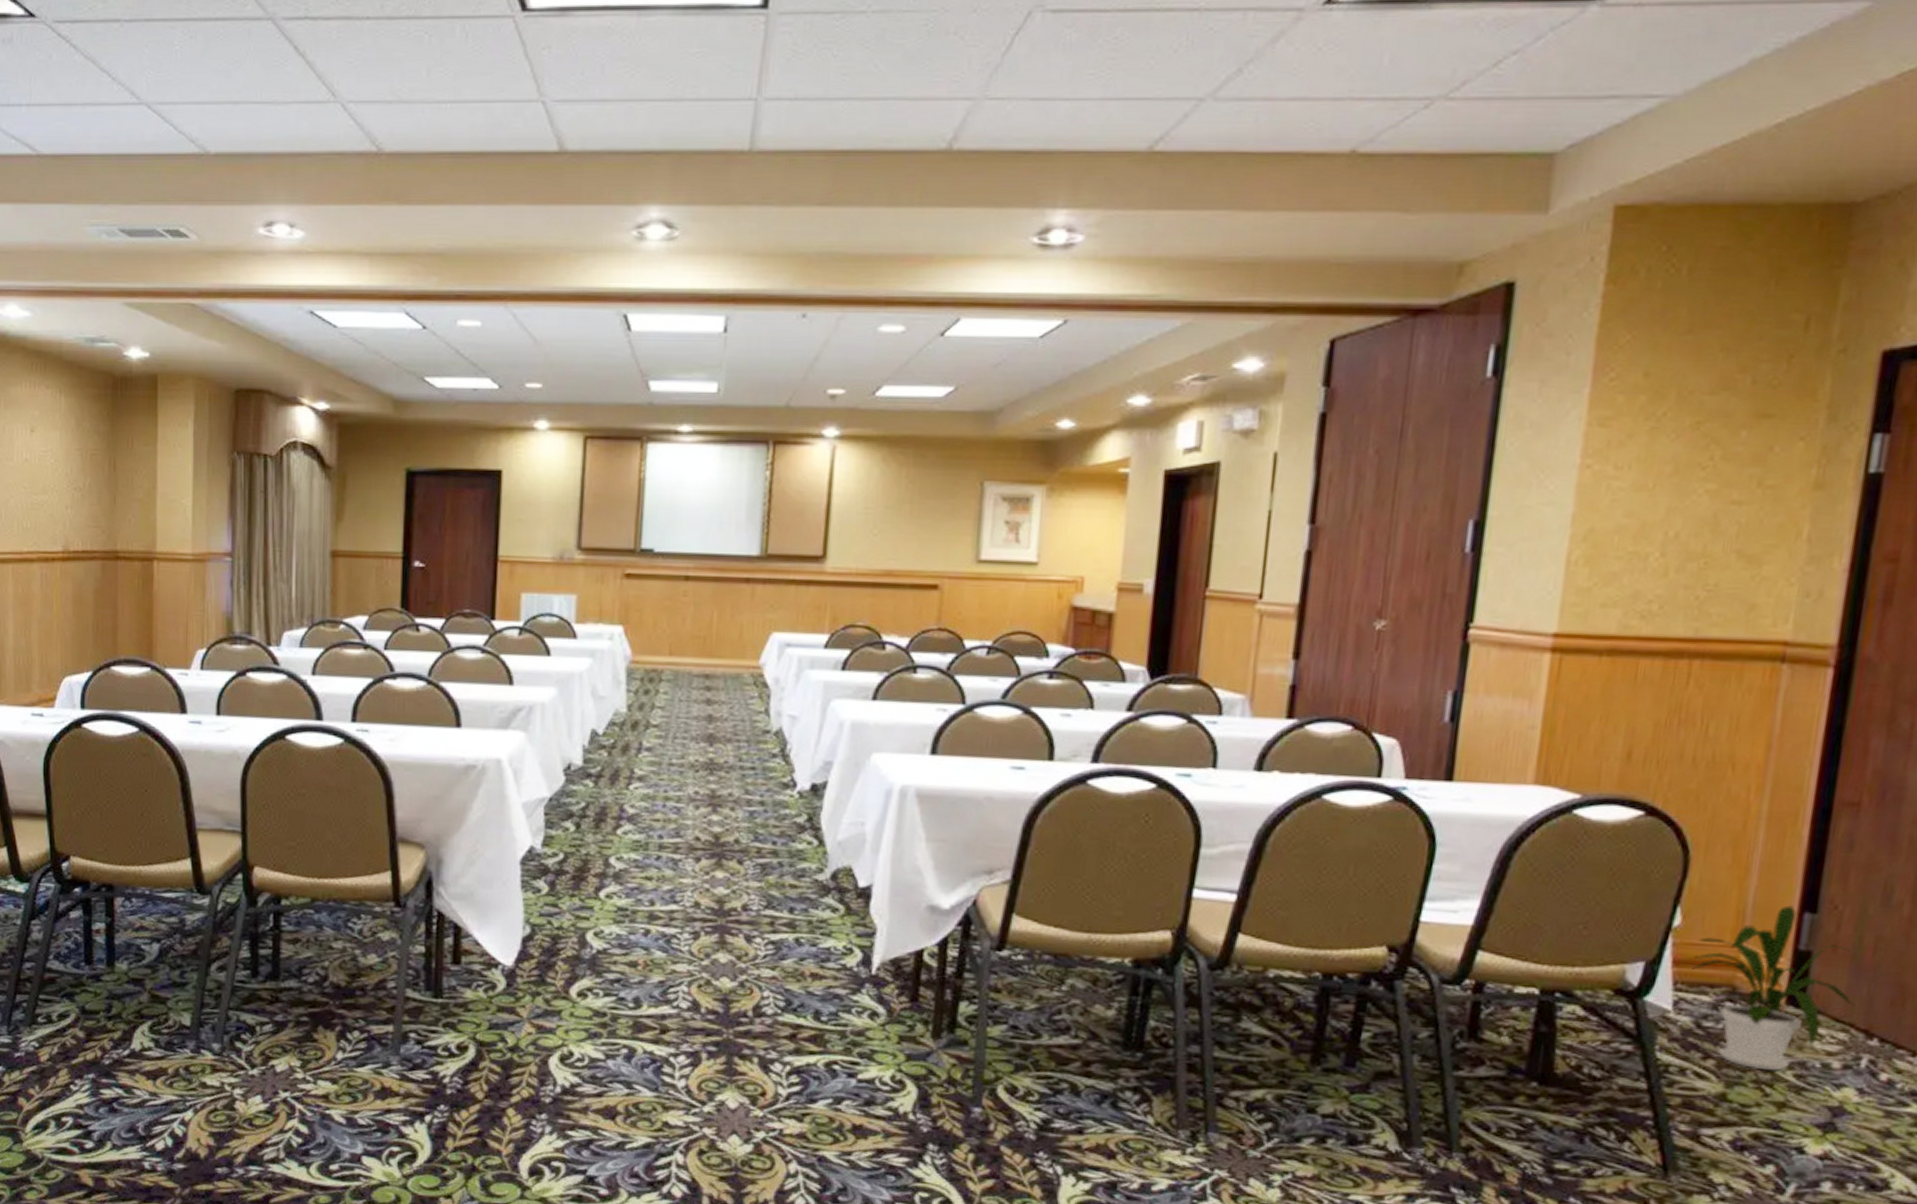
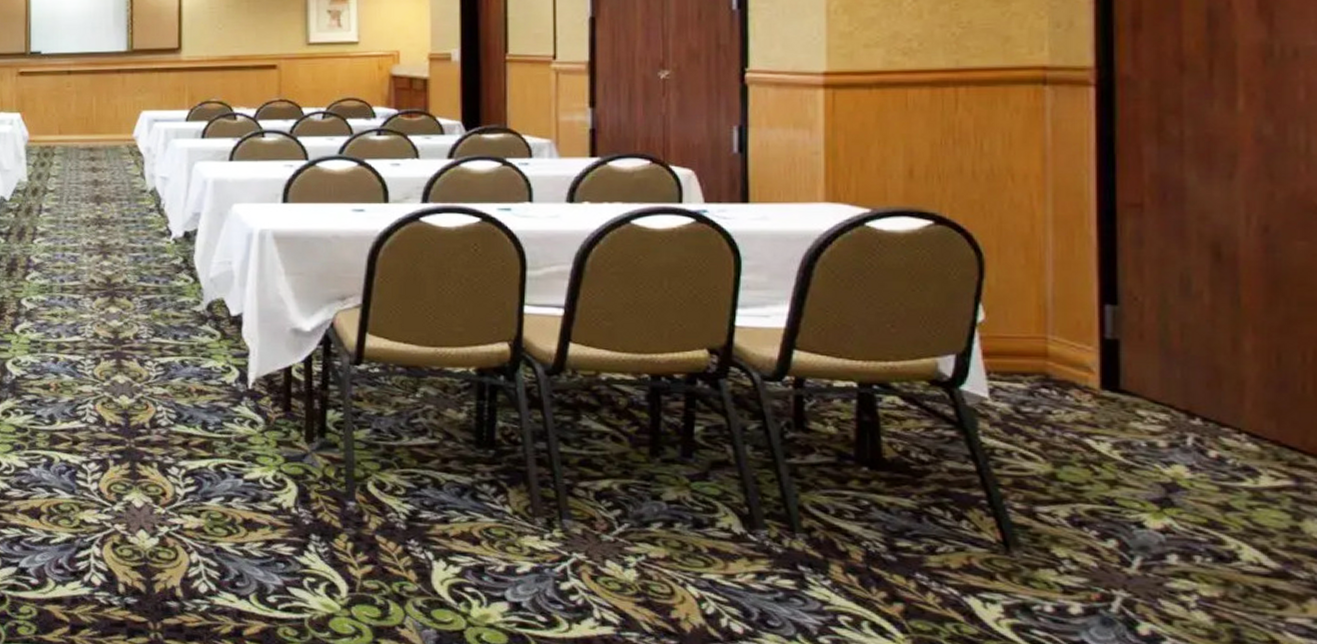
house plant: present [1692,905,1855,1071] -> none [1003,298,1171,451]

